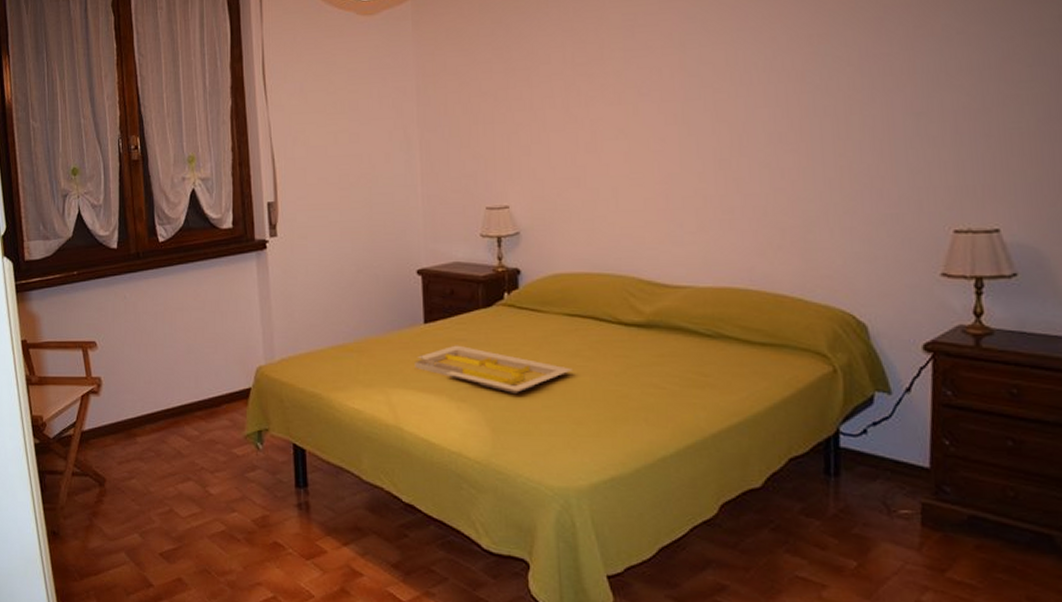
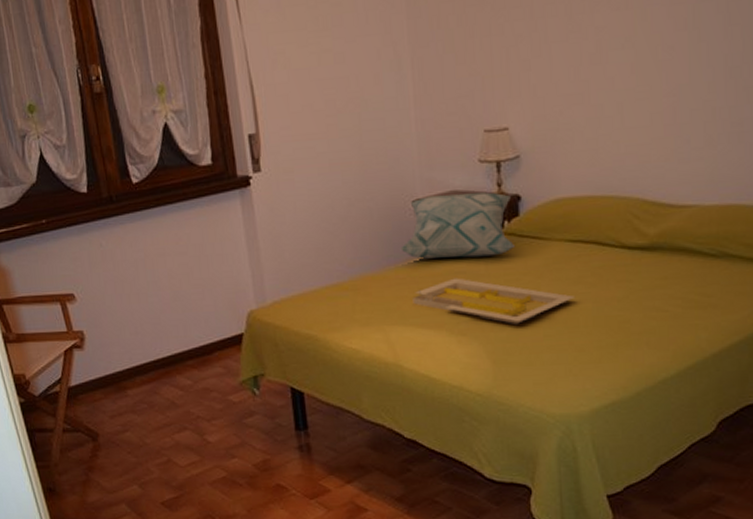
decorative pillow: none [403,265,515,326] -> present [399,192,516,259]

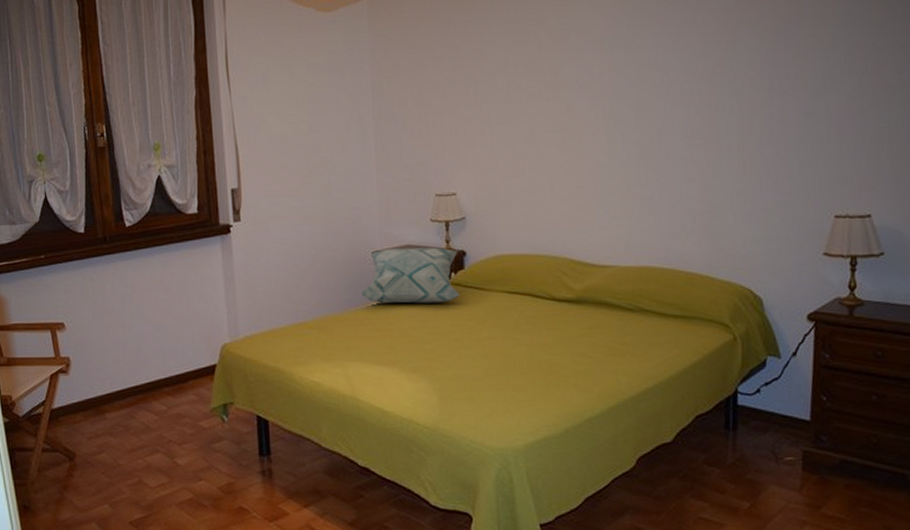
serving tray: present [412,278,576,325] -> none [369,321,513,365]

